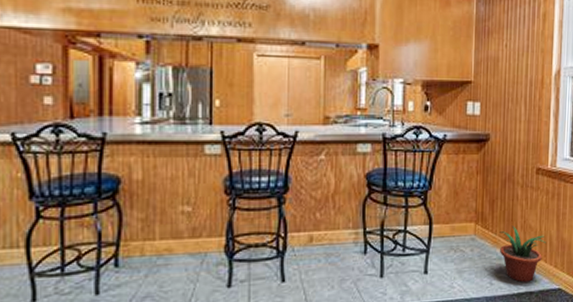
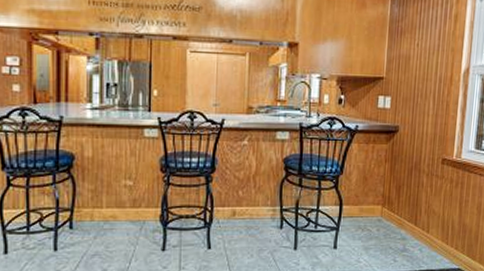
potted plant: present [499,225,546,283] -> none [404,210,449,261]

